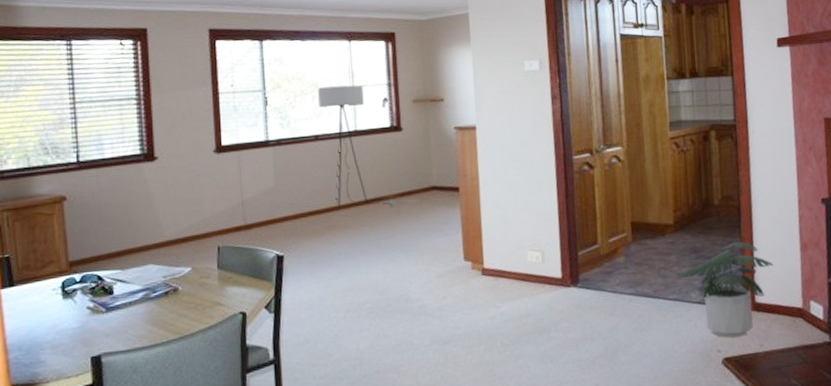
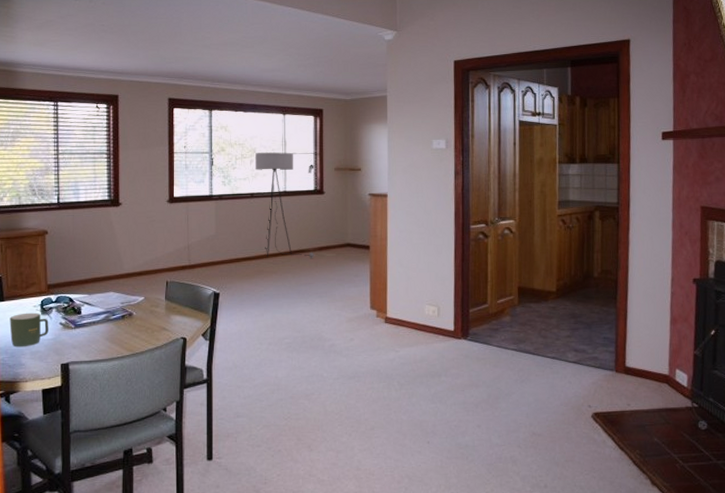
mug: none [22,297,73,343] -> present [9,312,49,349]
potted plant: present [676,242,774,338] -> none [555,312,645,396]

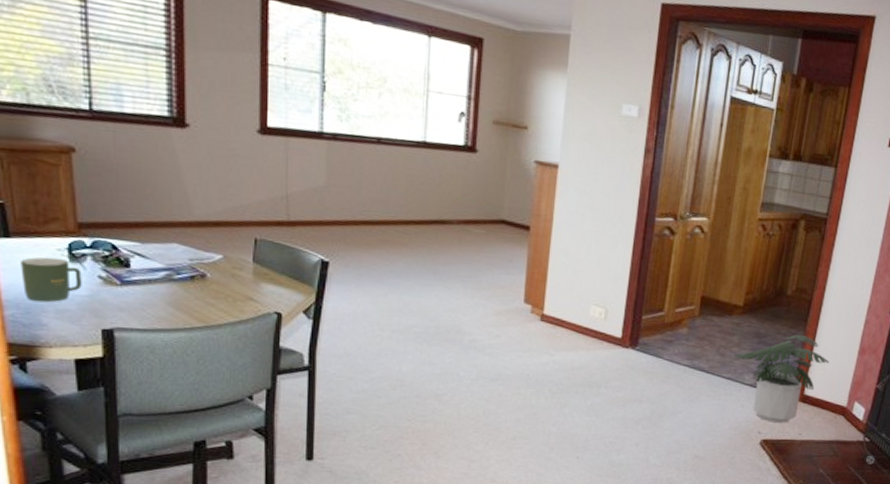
floor lamp: present [255,152,315,259] -> none [385,83,460,234]
potted plant: none [555,312,645,396] -> present [734,335,830,423]

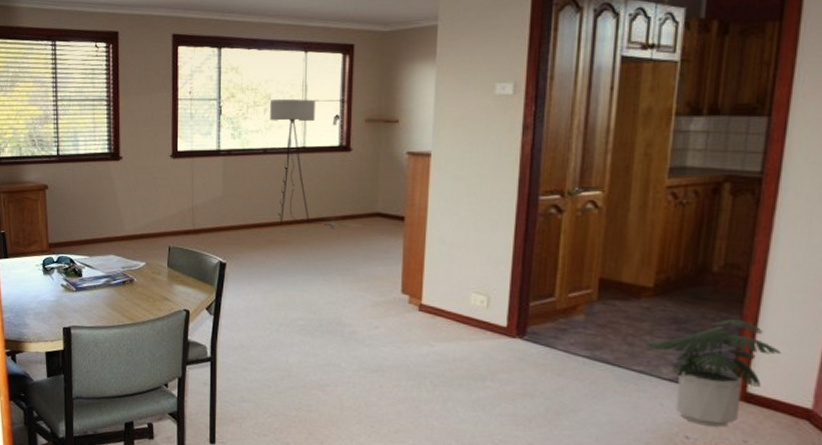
mug: present [20,257,82,304] -> none [14,271,51,308]
floor lamp: none [385,83,460,234] -> present [270,99,337,230]

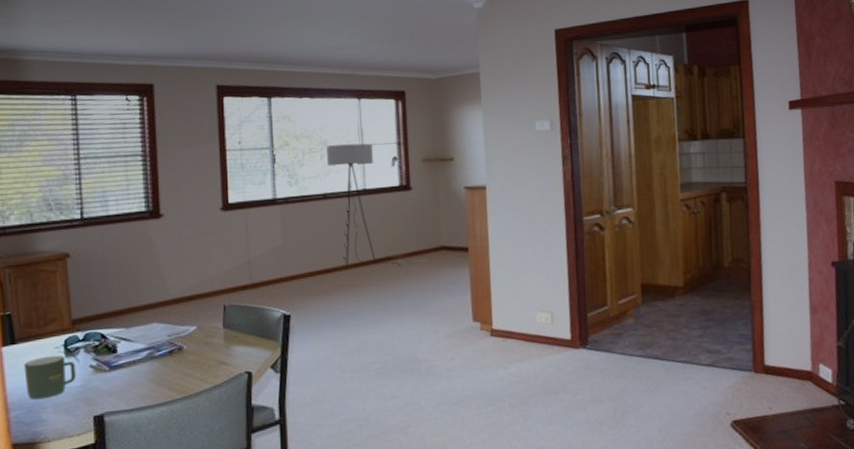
mug: none [14,271,51,308] -> present [24,355,76,402]
potted plant: present [646,319,782,427] -> none [685,304,783,401]

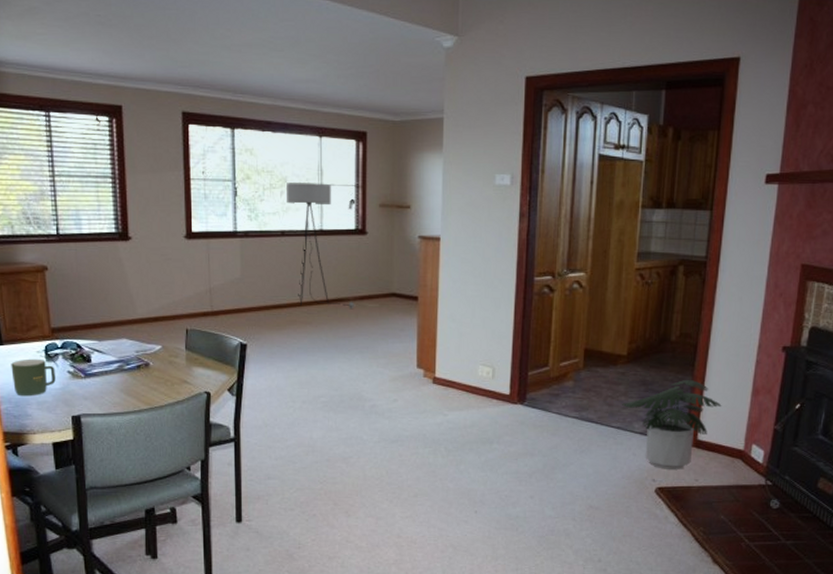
potted plant: none [685,304,783,401] -> present [622,380,722,469]

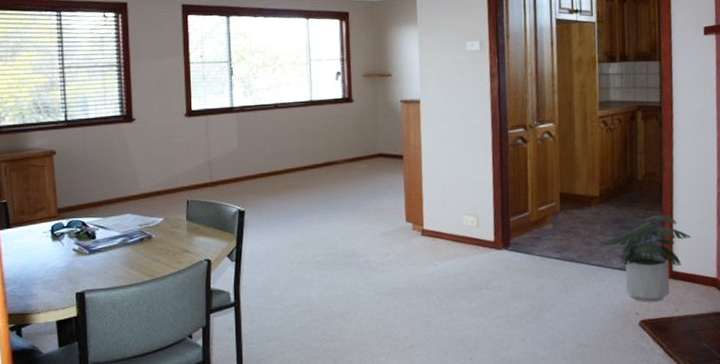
mug: present [11,358,56,398] -> none [18,239,61,278]
floor lamp: present [287,183,356,310] -> none [278,59,346,172]

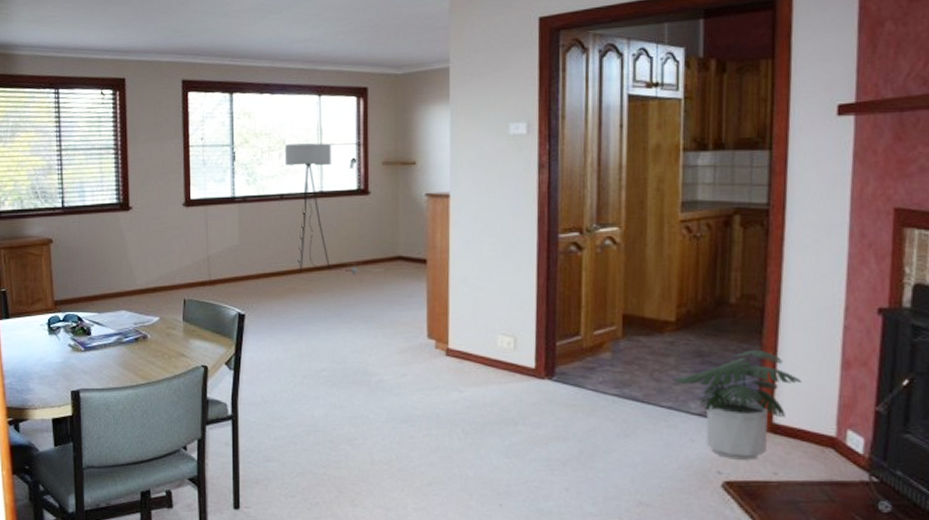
floor lamp: none [278,59,346,172] -> present [285,143,359,275]

